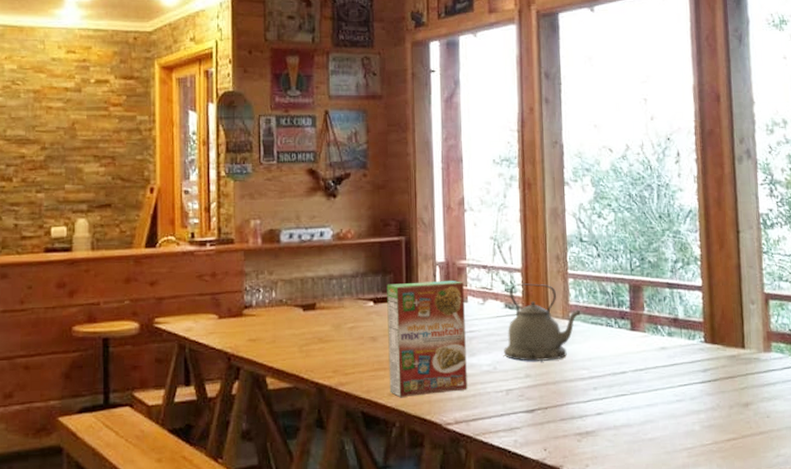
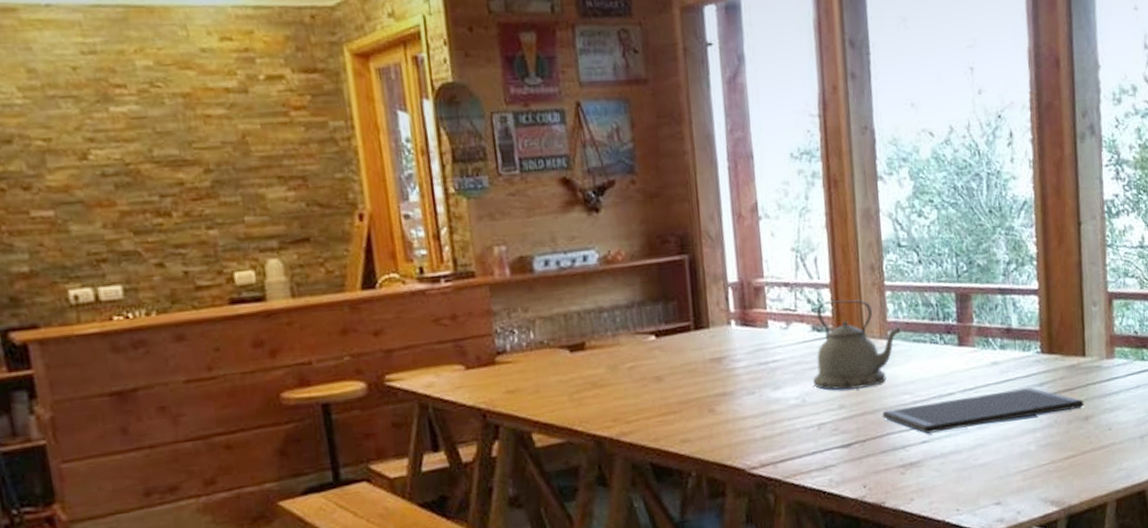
cereal box: present [387,280,468,397] -> none [670,302,773,443]
cutting board: none [563,373,744,406] -> present [882,387,1084,434]

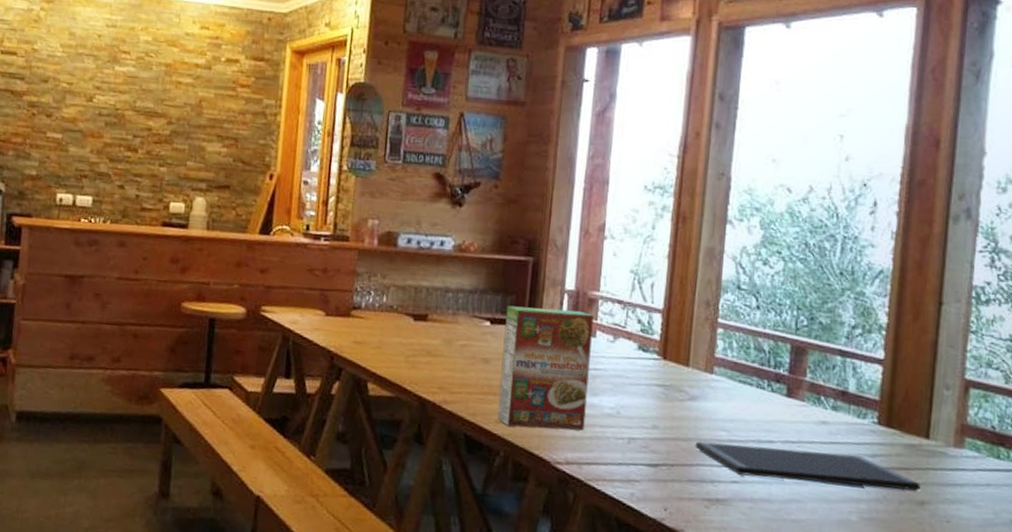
cereal box: none [670,302,773,443] -> present [497,305,594,431]
kettle: present [813,300,901,390] -> none [630,325,728,415]

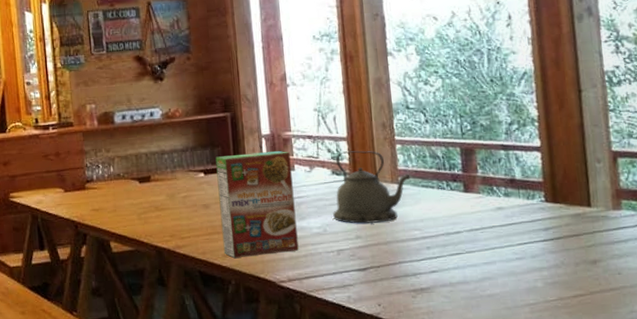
kettle: none [630,325,728,415] -> present [333,150,411,224]
cutting board: present [695,441,921,491] -> none [394,231,591,265]

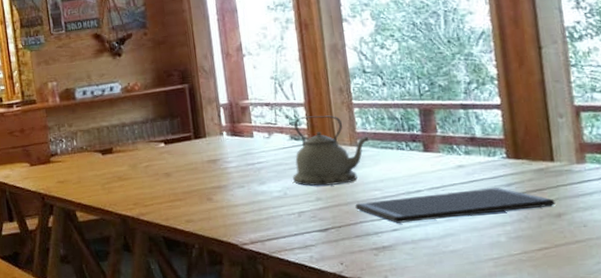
cereal box: present [215,150,299,258] -> none [175,118,260,223]
cutting board: none [394,231,591,265] -> present [355,187,555,223]

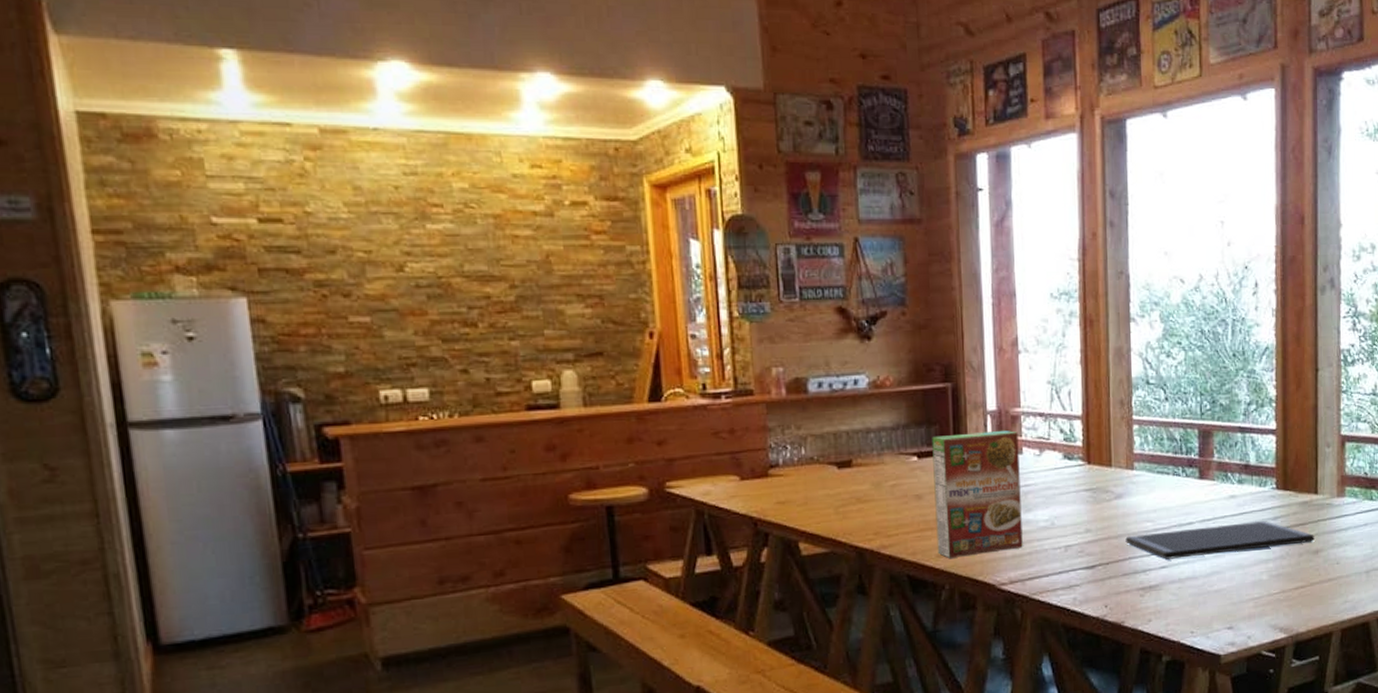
cereal box: none [175,118,260,223] -> present [932,429,1023,558]
kettle: present [293,115,369,186] -> none [1062,431,1146,515]

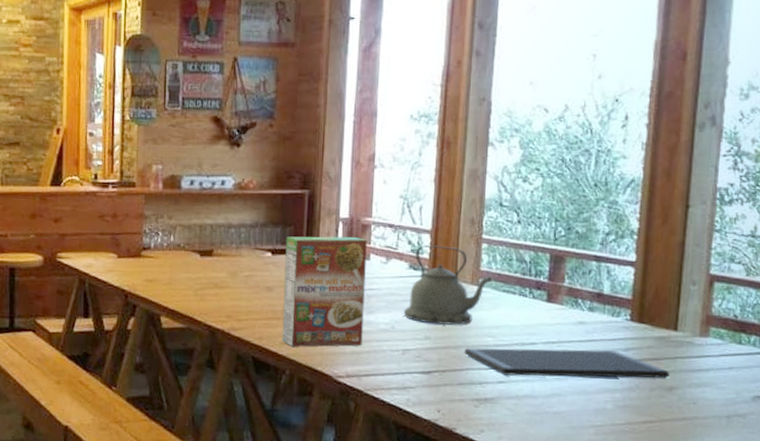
kettle: none [1062,431,1146,515] -> present [404,245,492,325]

